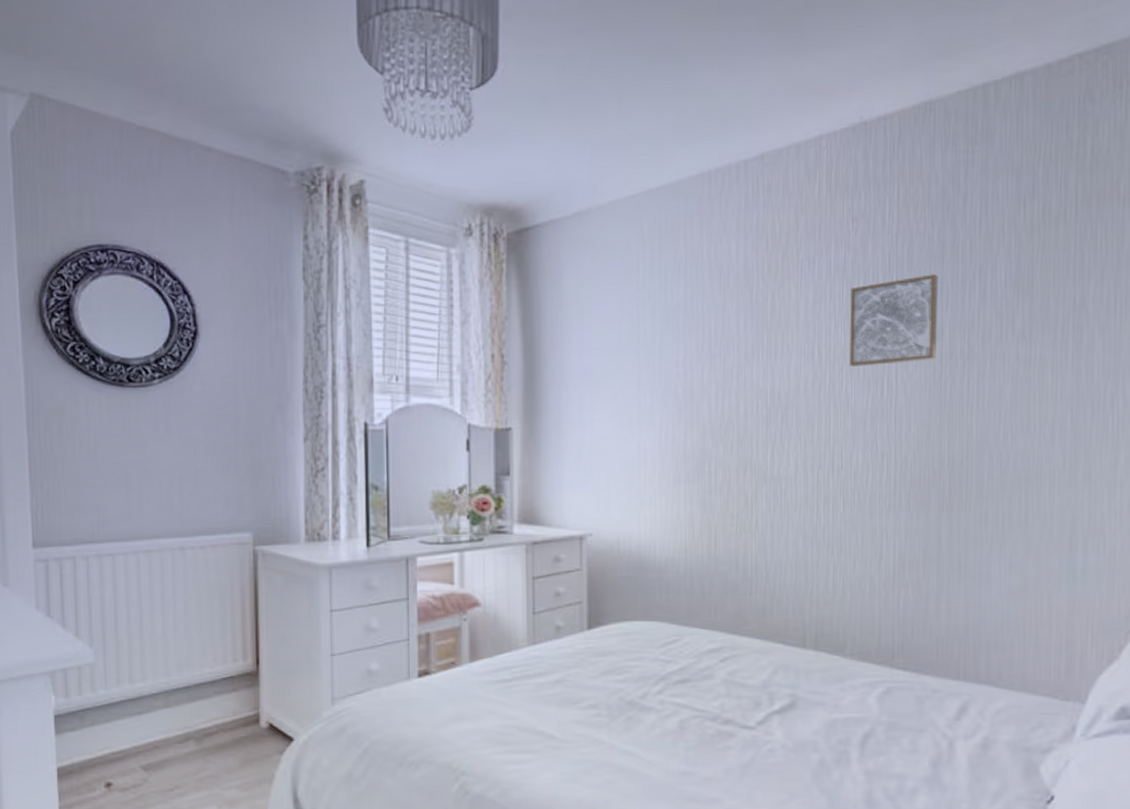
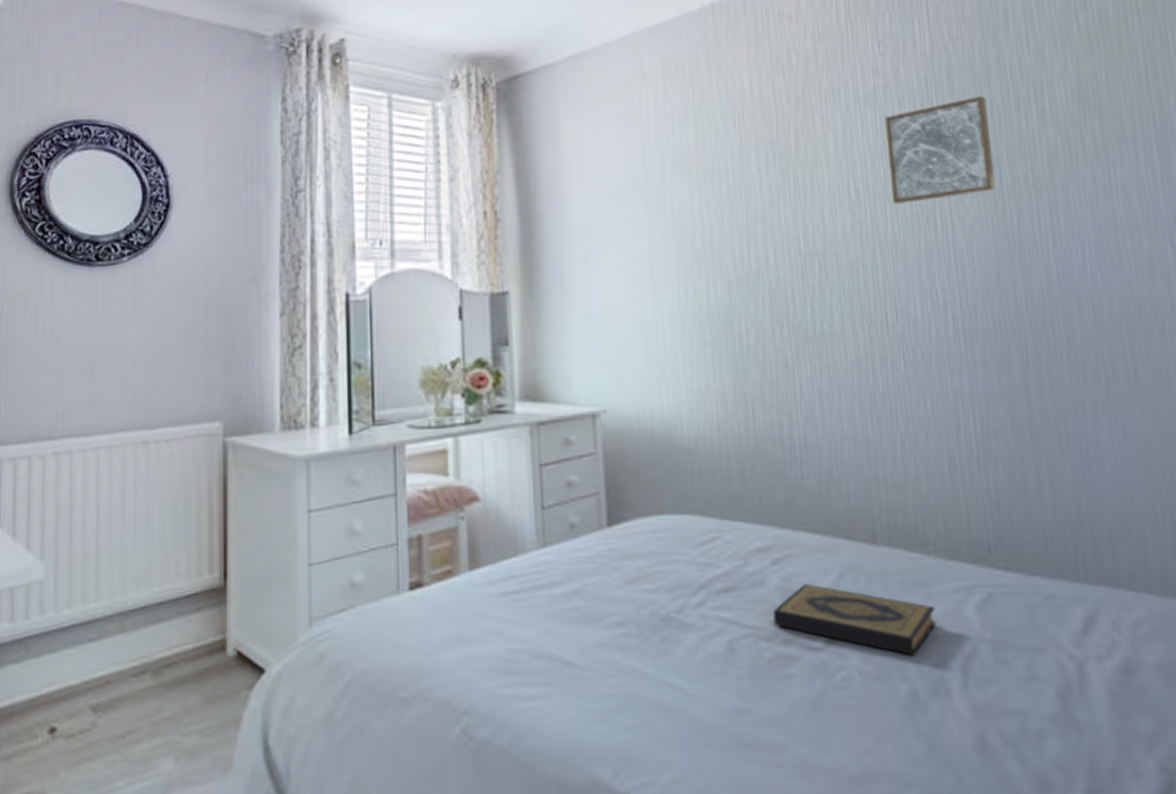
hardback book: none [718,677,845,733] -> present [773,583,937,655]

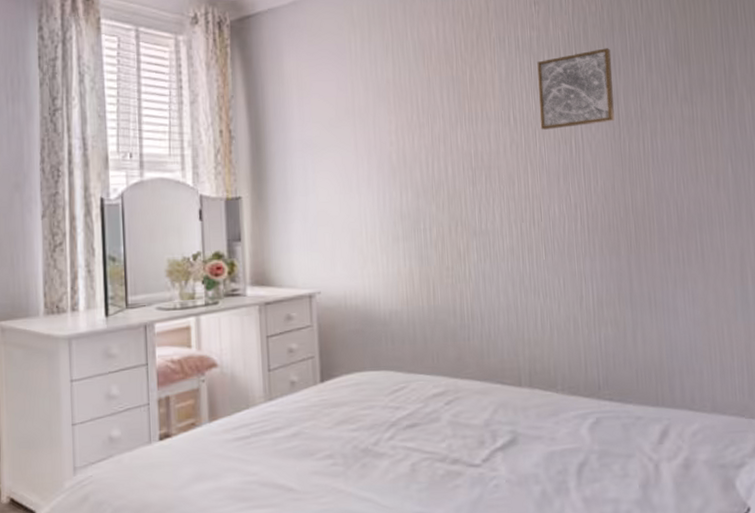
hardback book: present [773,583,937,655] -> none [445,418,561,465]

